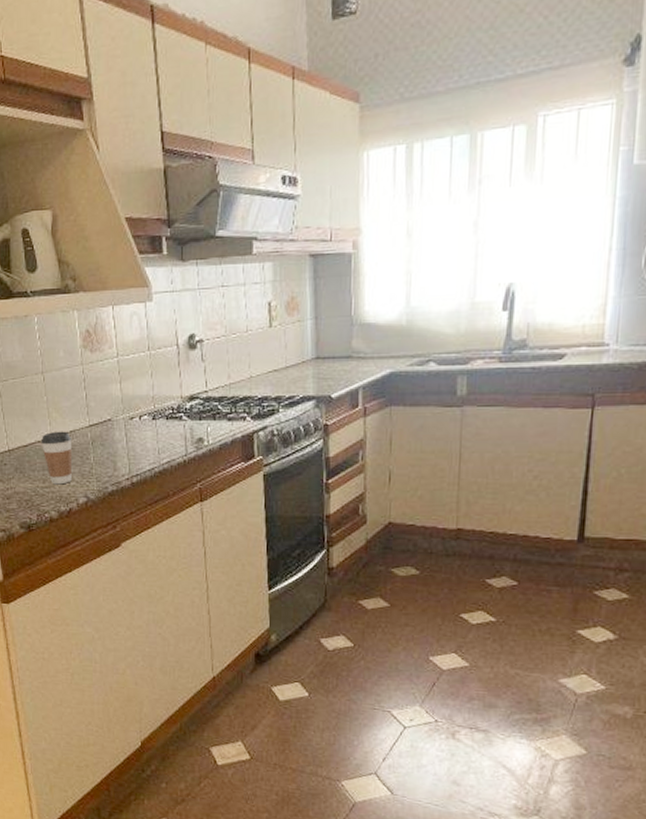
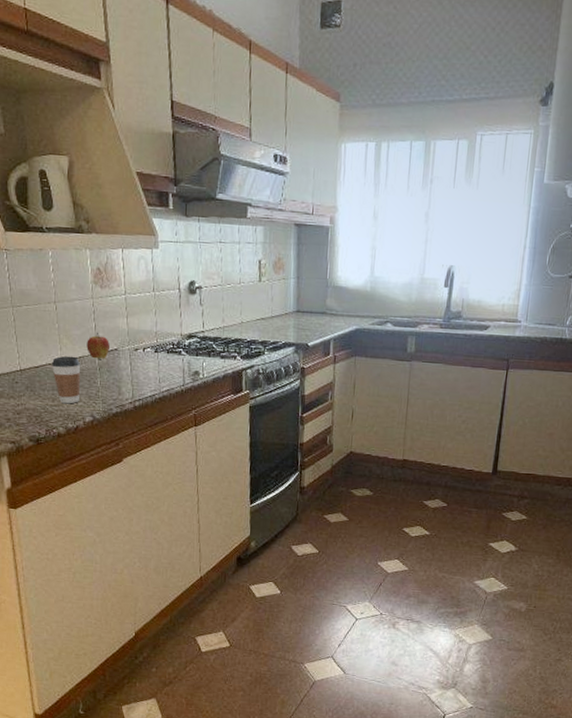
apple: none [77,402,102,432] -> present [86,332,109,359]

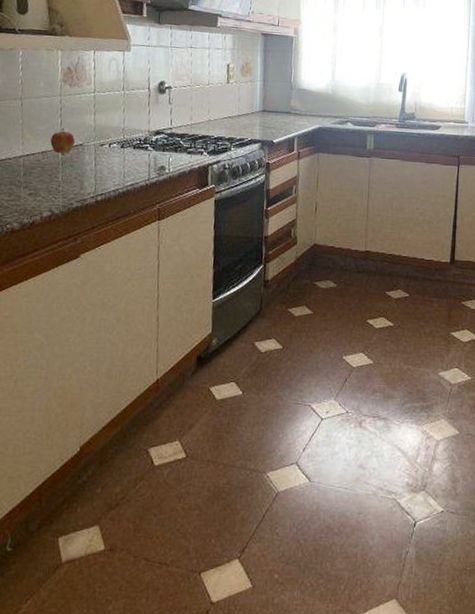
coffee cup: present [51,356,81,404] -> none [11,150,42,199]

